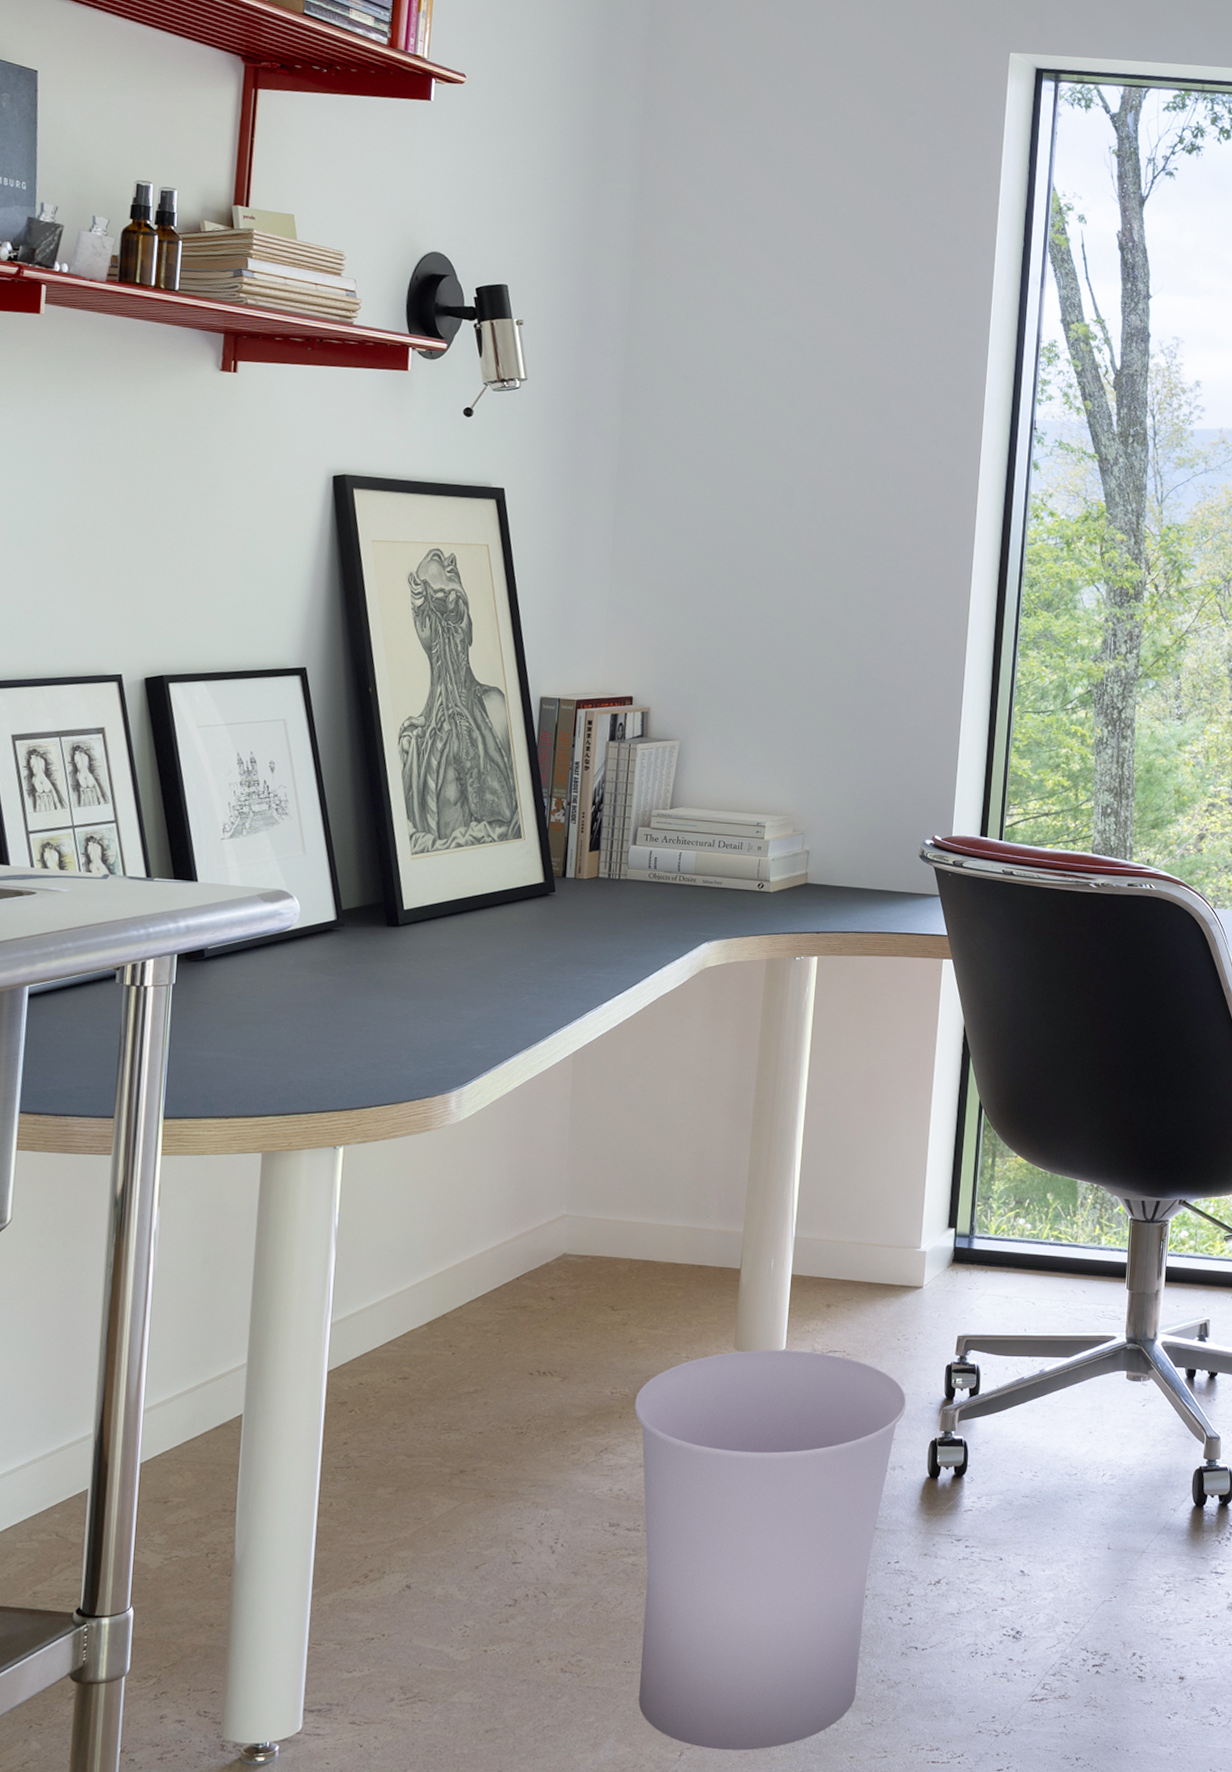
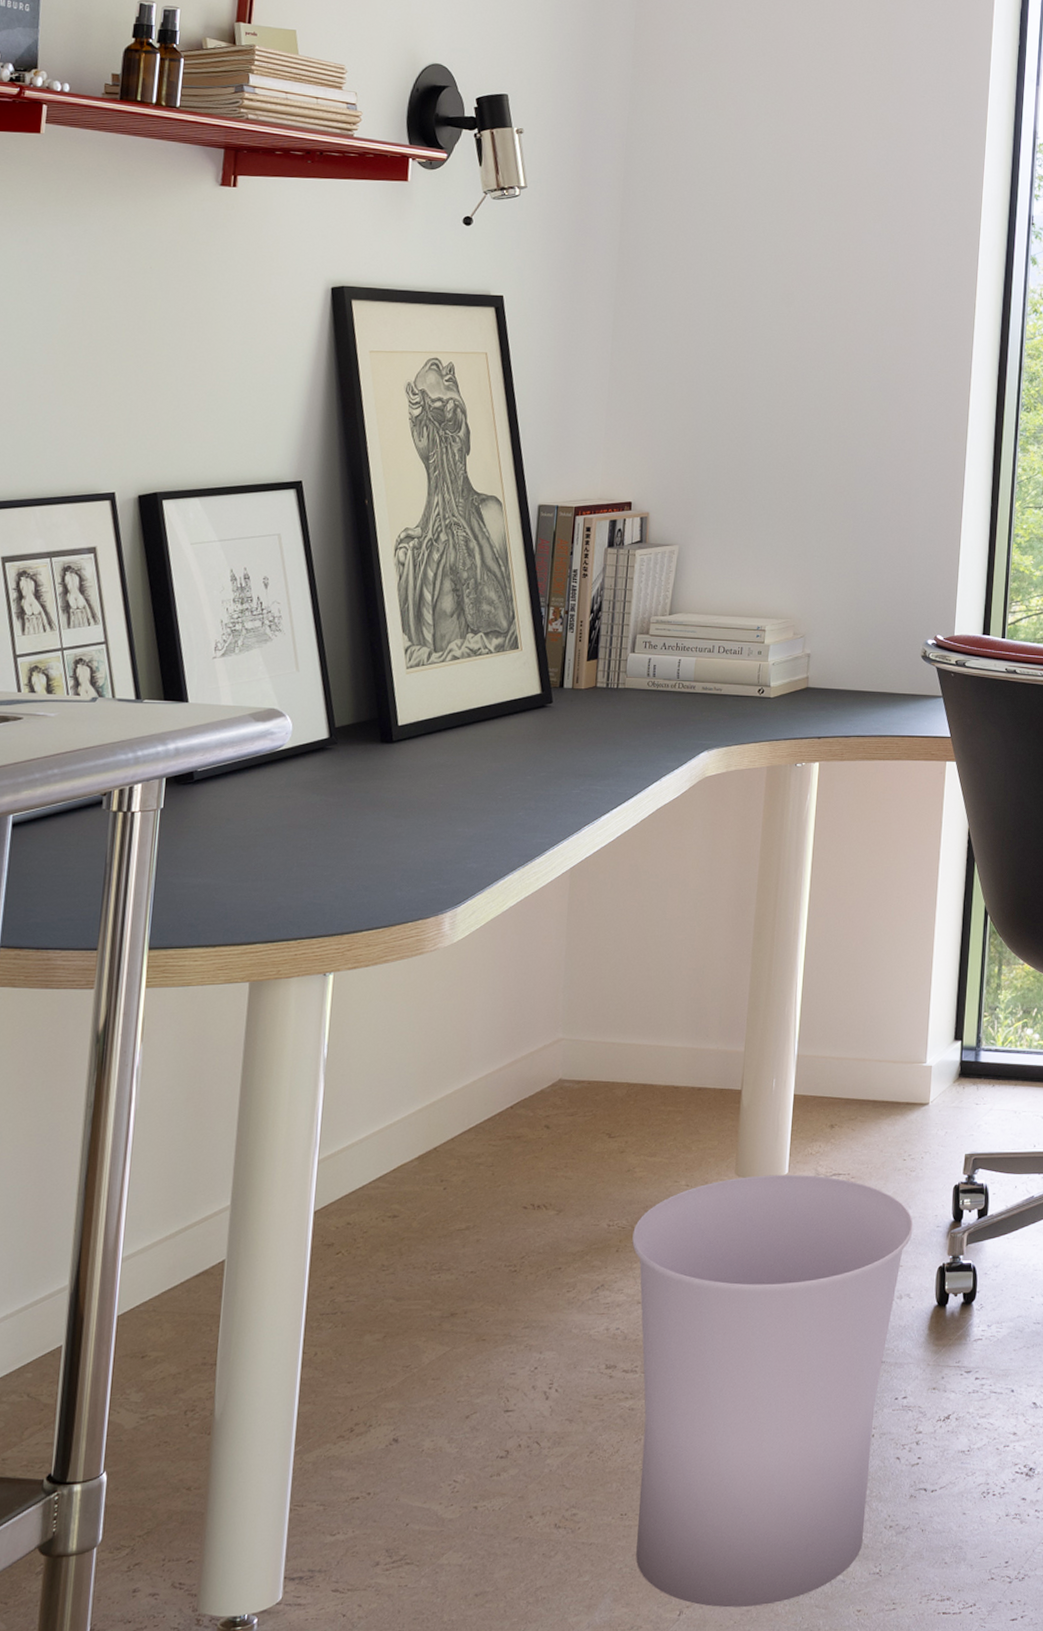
candle: present [17,202,116,283] -> none [19,23,118,101]

